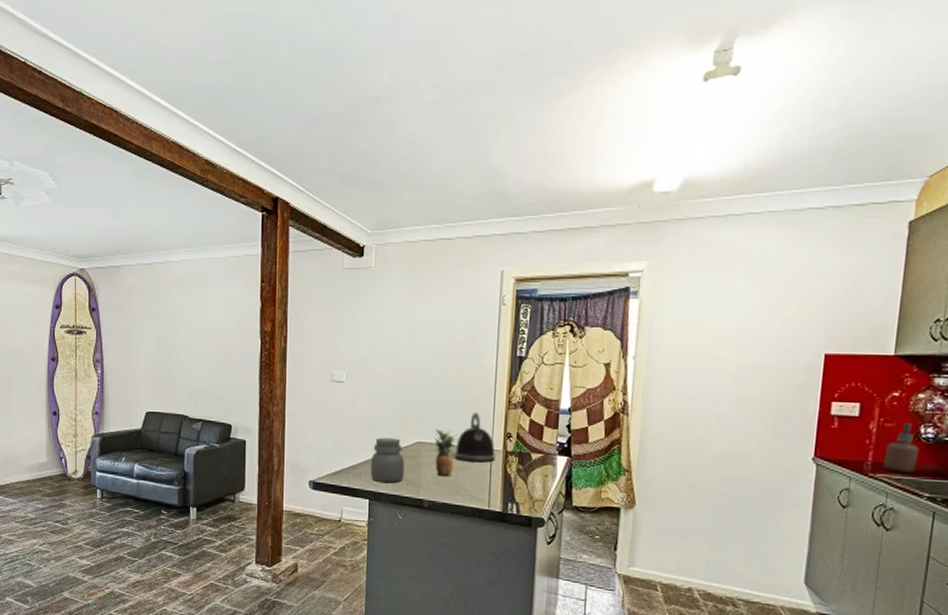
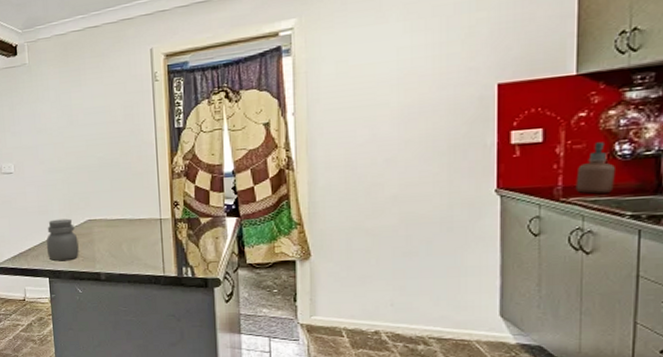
fruit: present [433,429,460,476] -> none [102,205,129,249]
kettle: present [455,412,495,464] -> none [125,186,165,234]

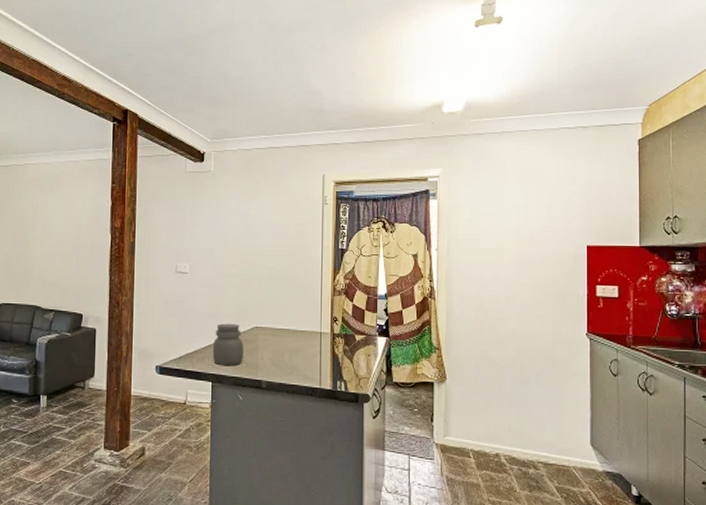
soap dispenser: present [575,142,615,195] -> none [641,302,667,346]

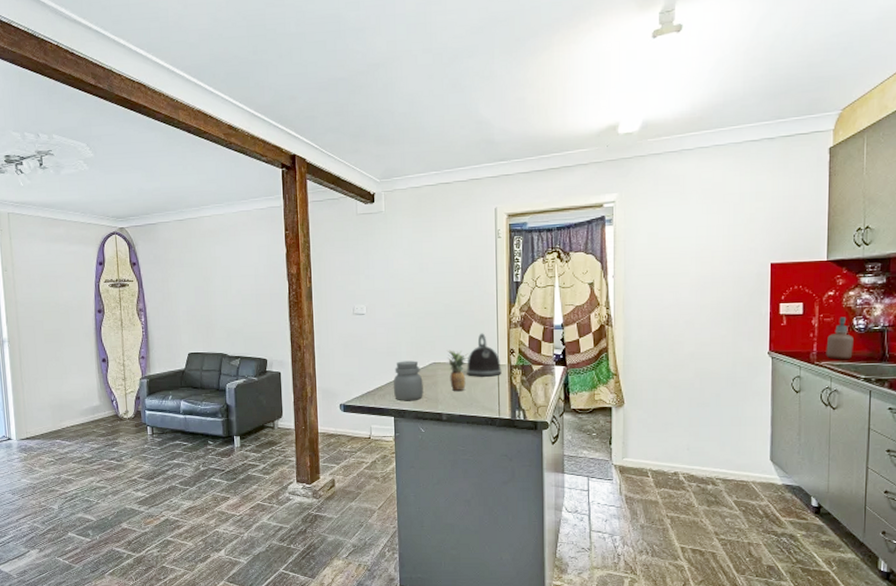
fruit: none [269,314,293,358] -> present [447,350,470,391]
kettle: none [289,299,324,346] -> present [467,333,502,378]
soap dispenser: none [641,302,667,346] -> present [826,317,853,360]

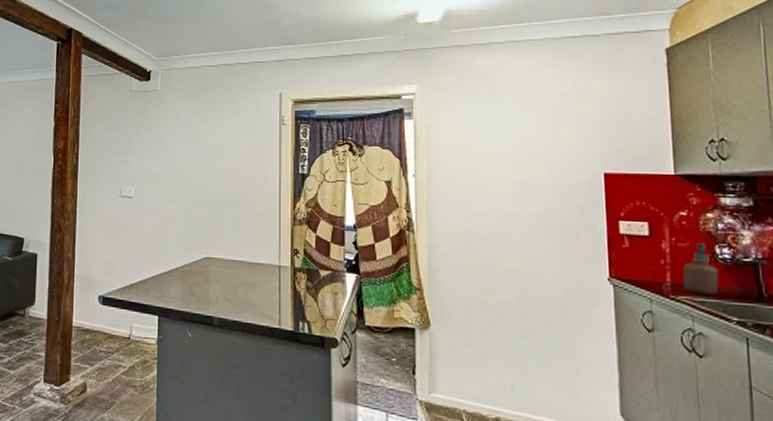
jar: present [393,360,423,401] -> none [159,252,193,300]
fruit: present [447,350,470,391] -> none [221,244,248,293]
kettle: present [467,333,502,378] -> none [243,228,283,280]

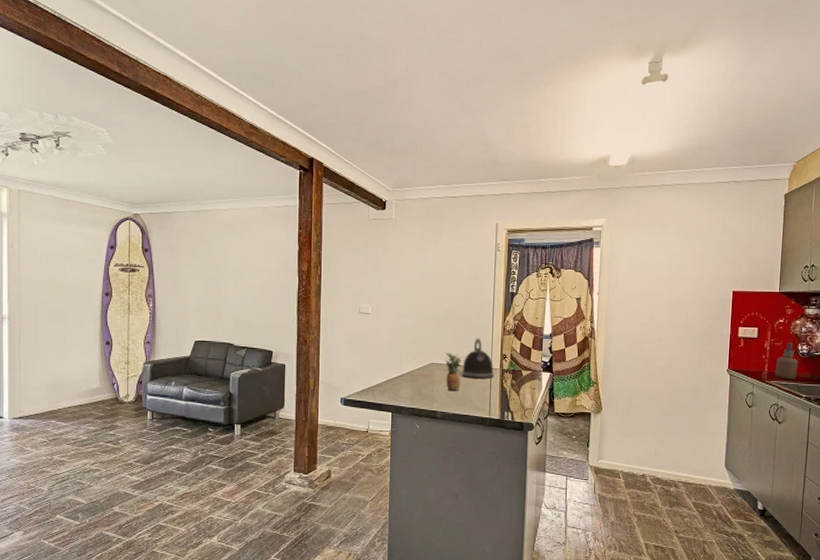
fruit: none [221,244,248,293] -> present [444,352,466,391]
kettle: none [243,228,283,280] -> present [462,338,494,380]

